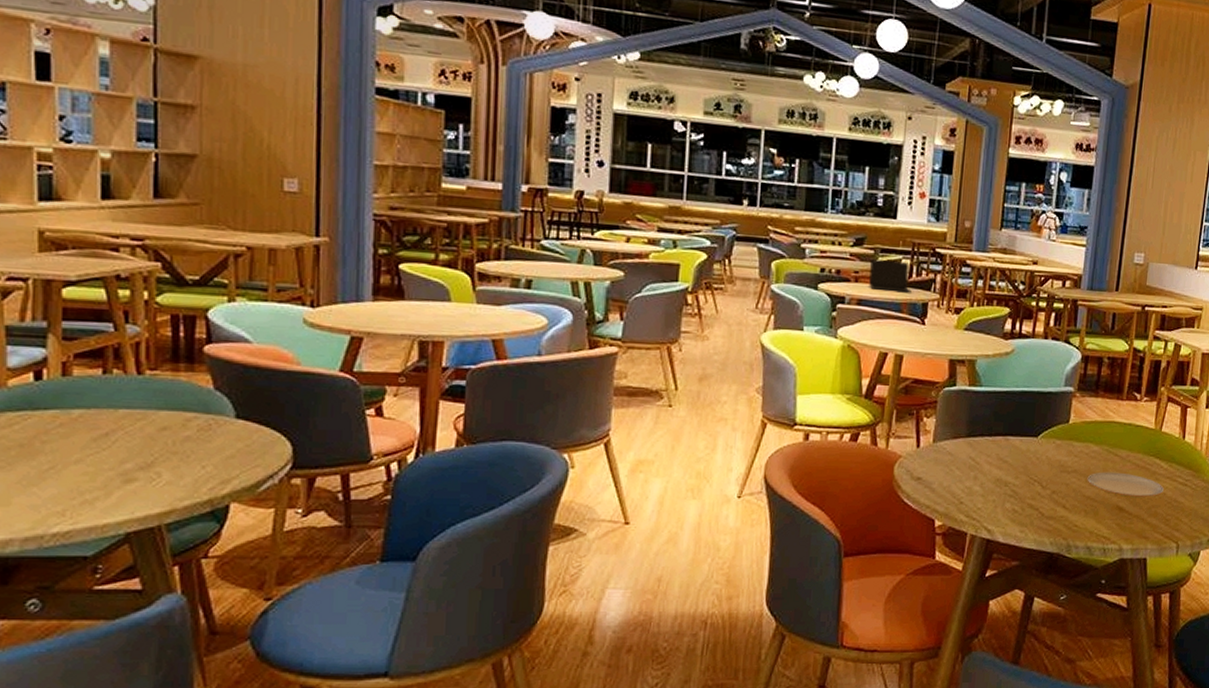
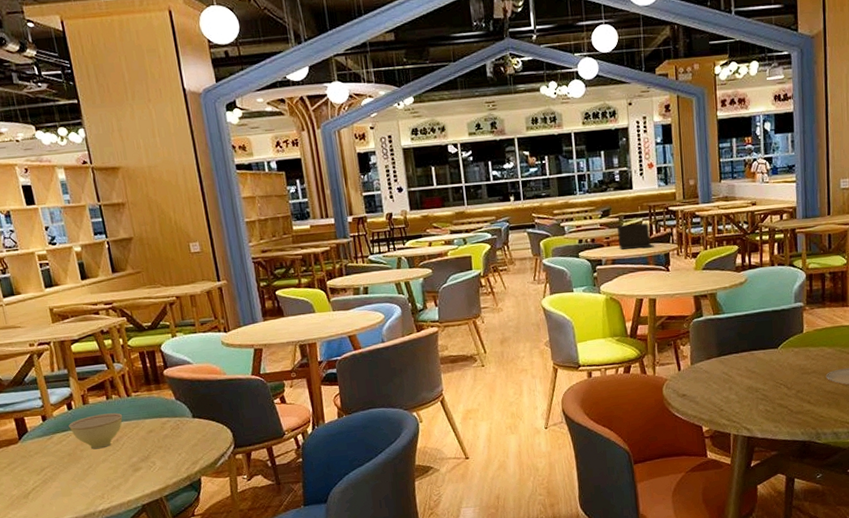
bowl: none [30,393,124,443] -> present [68,412,123,450]

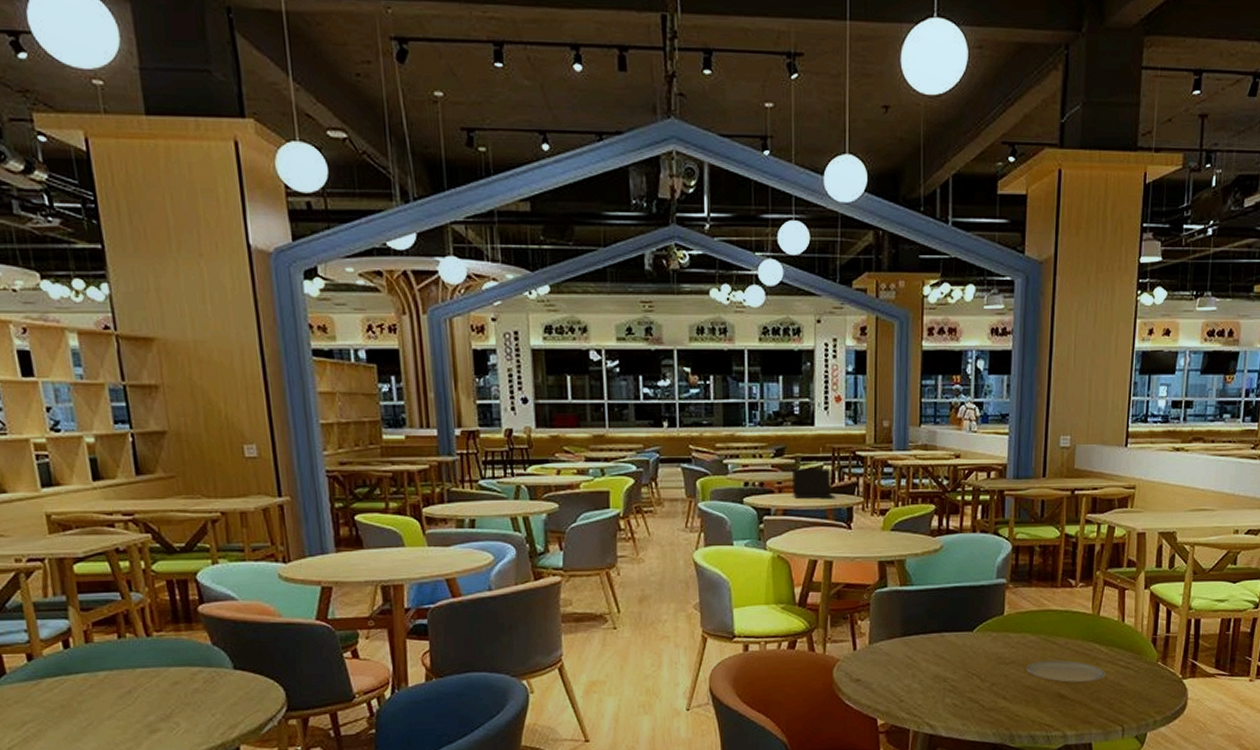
bowl: present [68,412,123,450] -> none [63,656,139,702]

